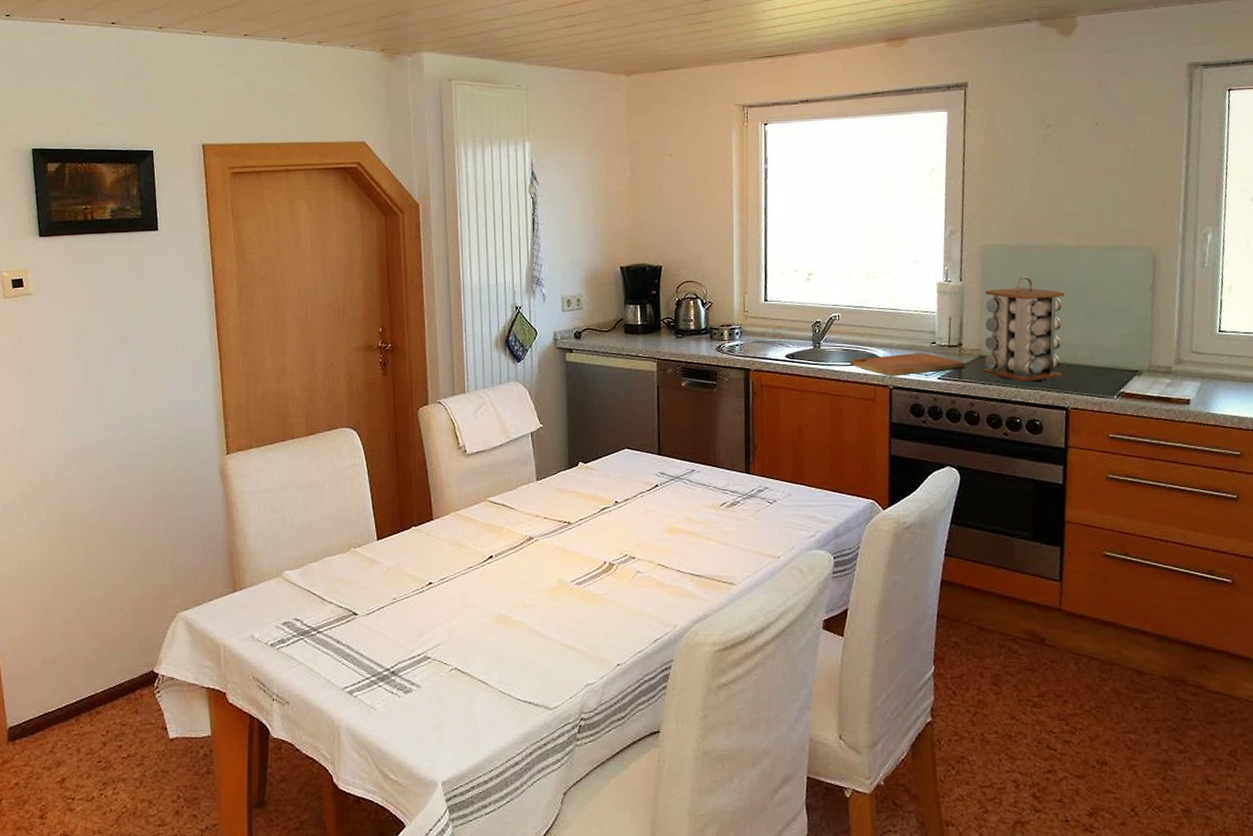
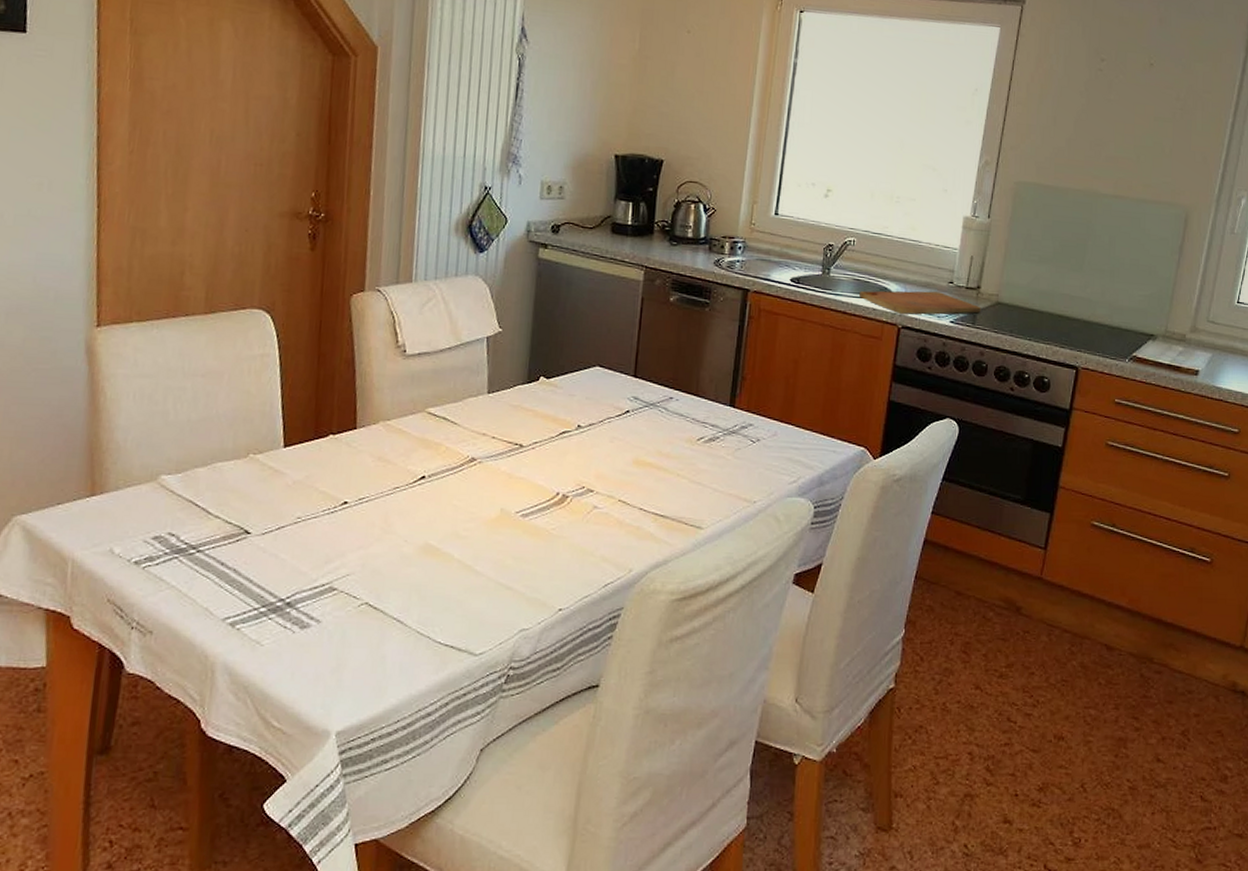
spice rack: present [983,276,1065,382] -> none [999,220,1092,336]

